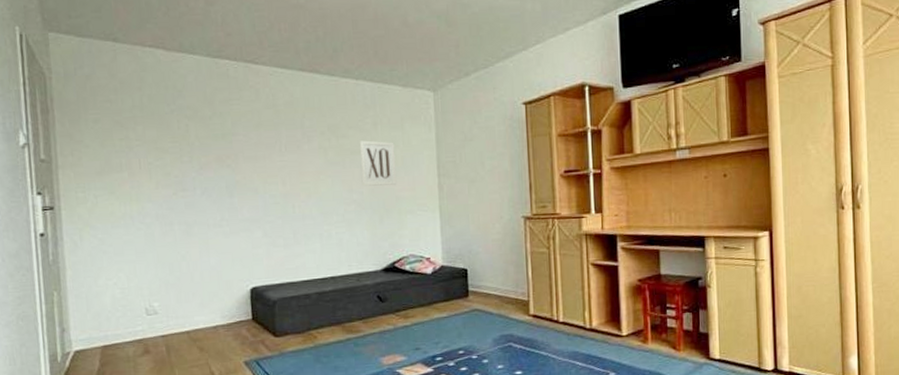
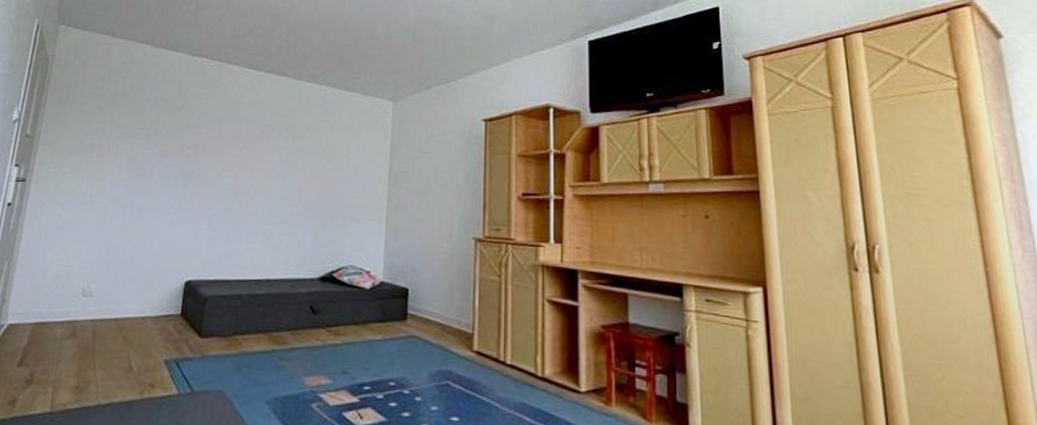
wall art: present [359,140,397,186] -> none [311,143,349,190]

